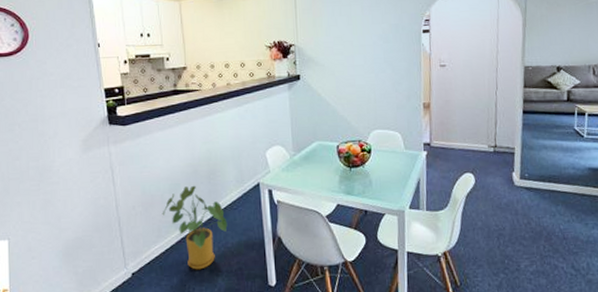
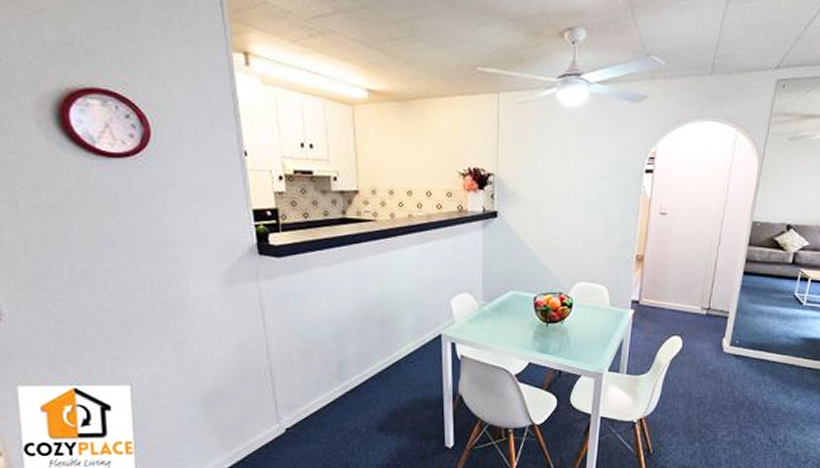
house plant: present [162,185,228,270] -> none [323,333,401,428]

